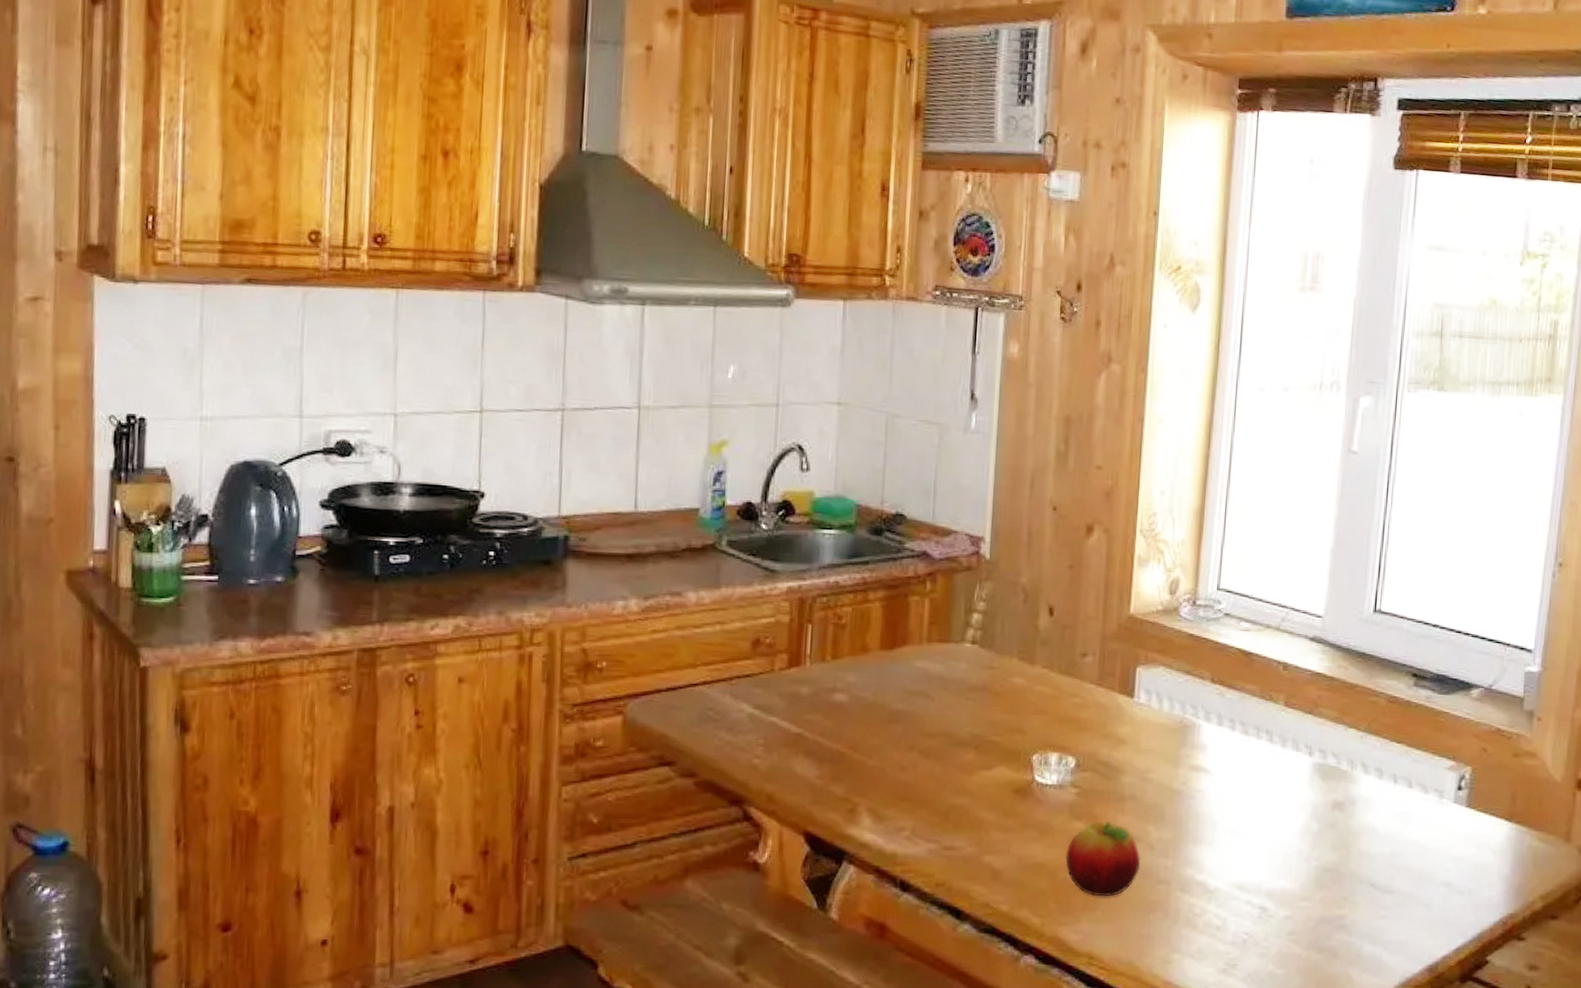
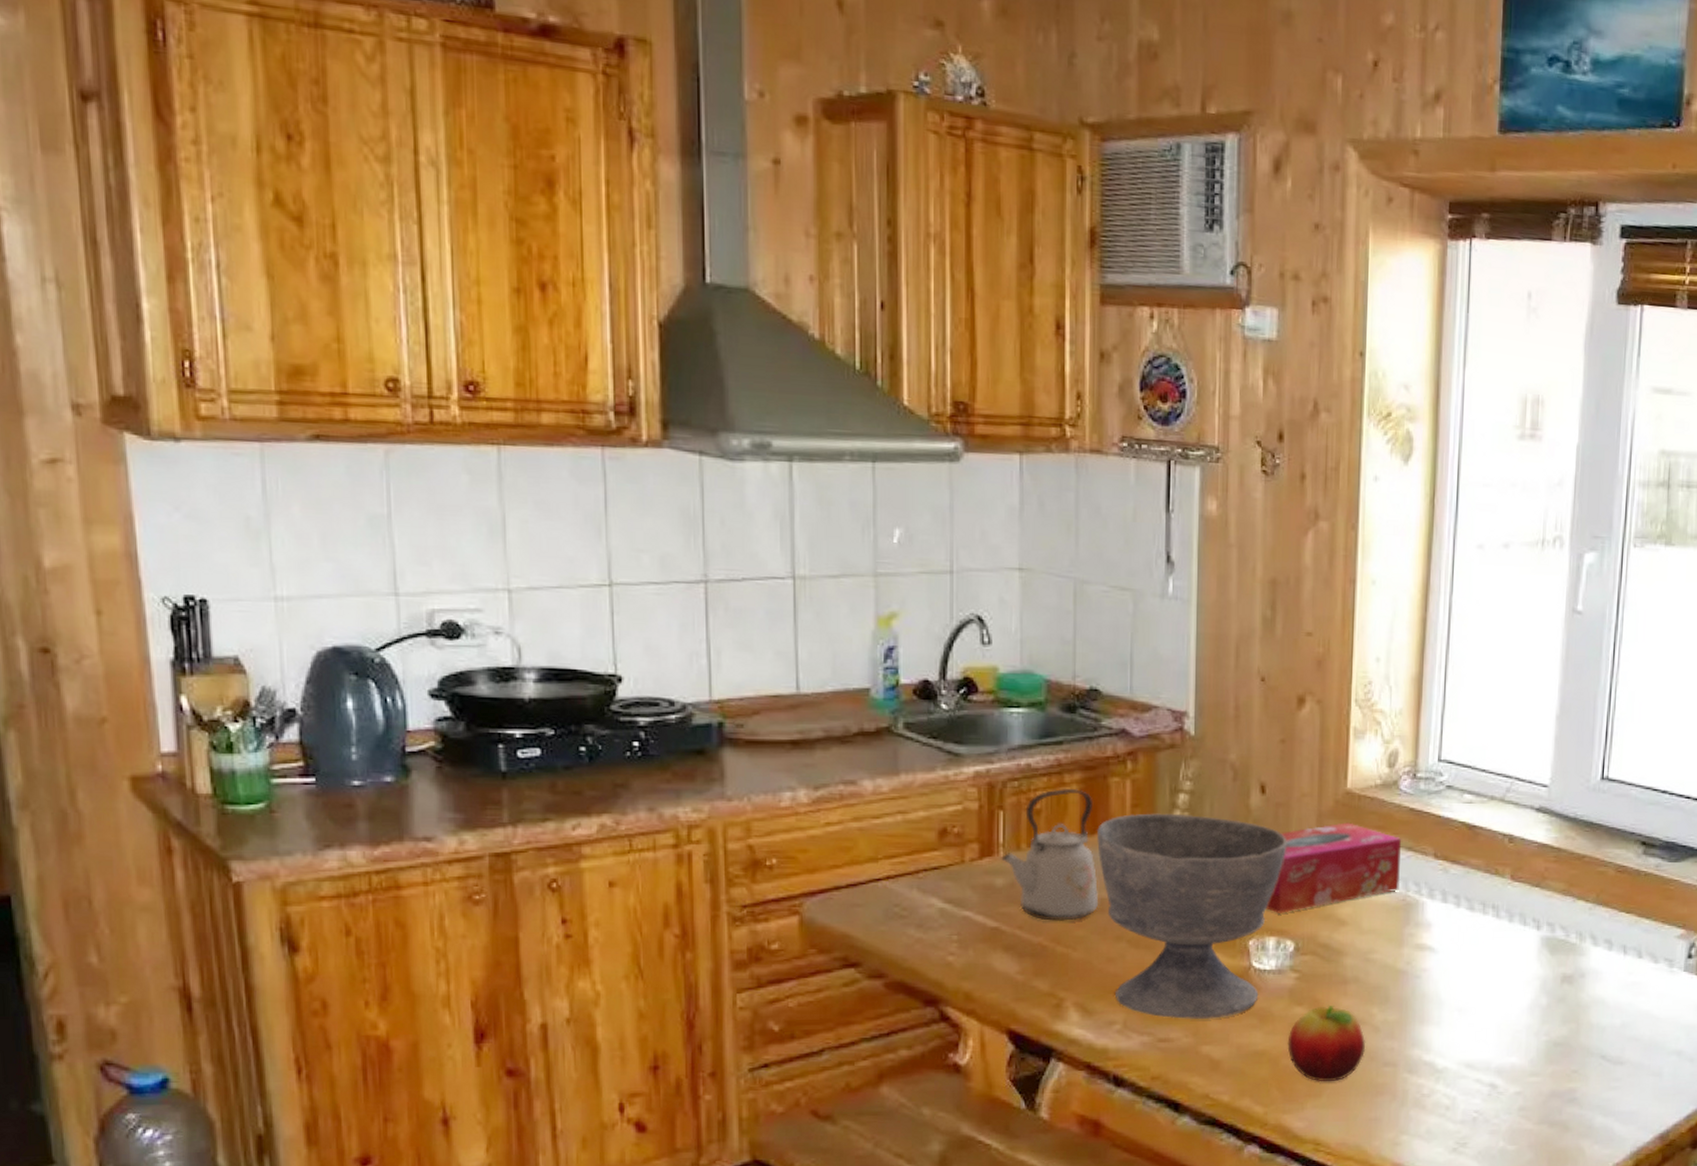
kettle: none [807,604,895,730] -> present [1001,788,1099,921]
bowl: none [896,631,1072,831] -> present [1097,813,1288,1020]
tissue box: none [1050,645,1180,730] -> present [1266,822,1401,913]

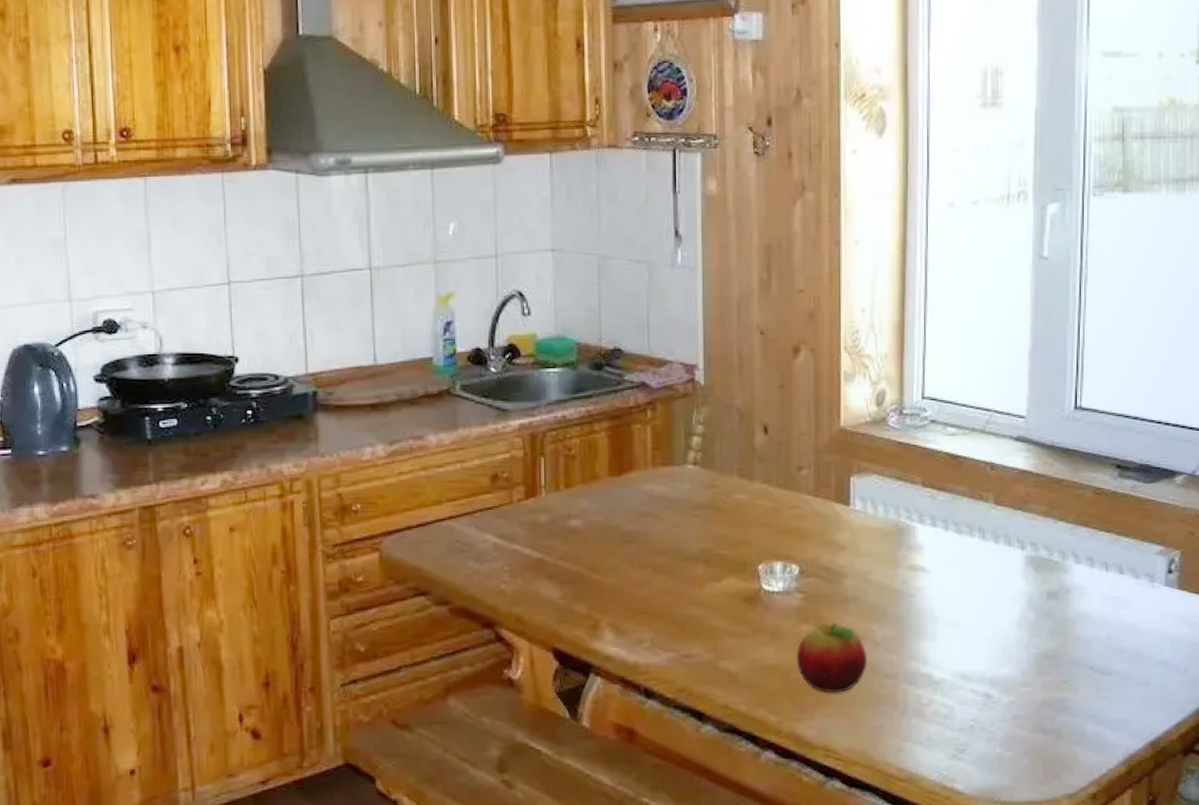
kettle: present [1001,788,1099,921] -> none [543,435,627,552]
bowl: present [1097,813,1288,1020] -> none [624,454,789,638]
tissue box: present [1266,822,1401,913] -> none [773,457,893,540]

